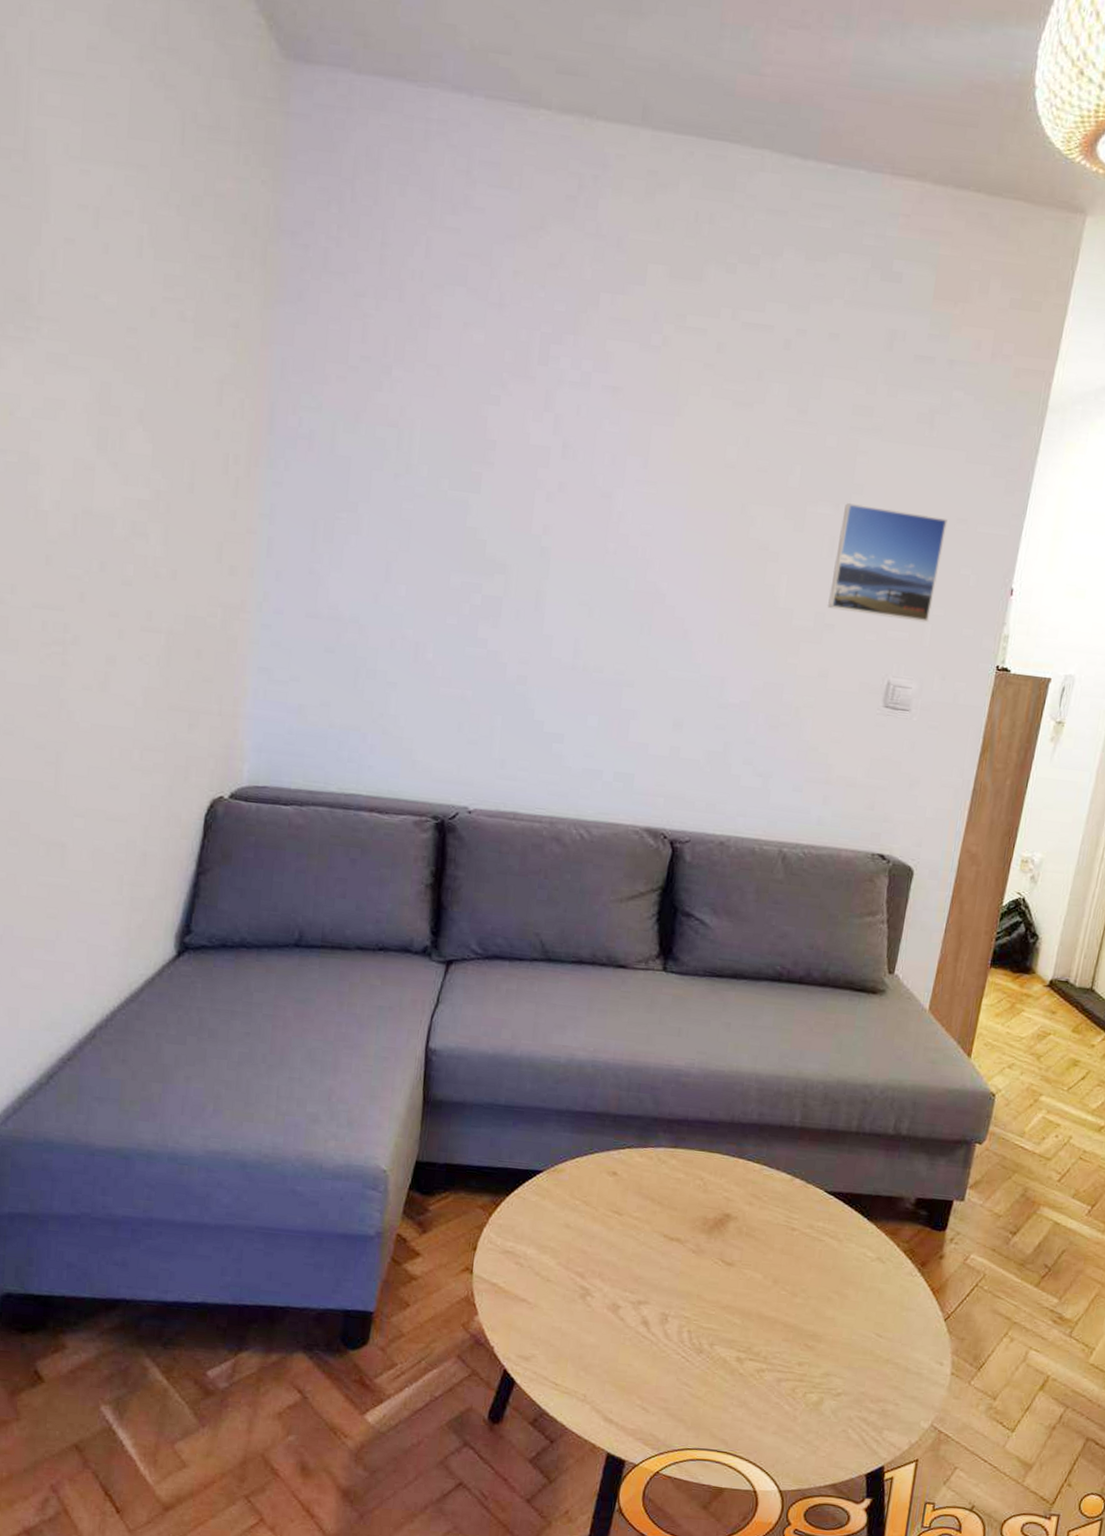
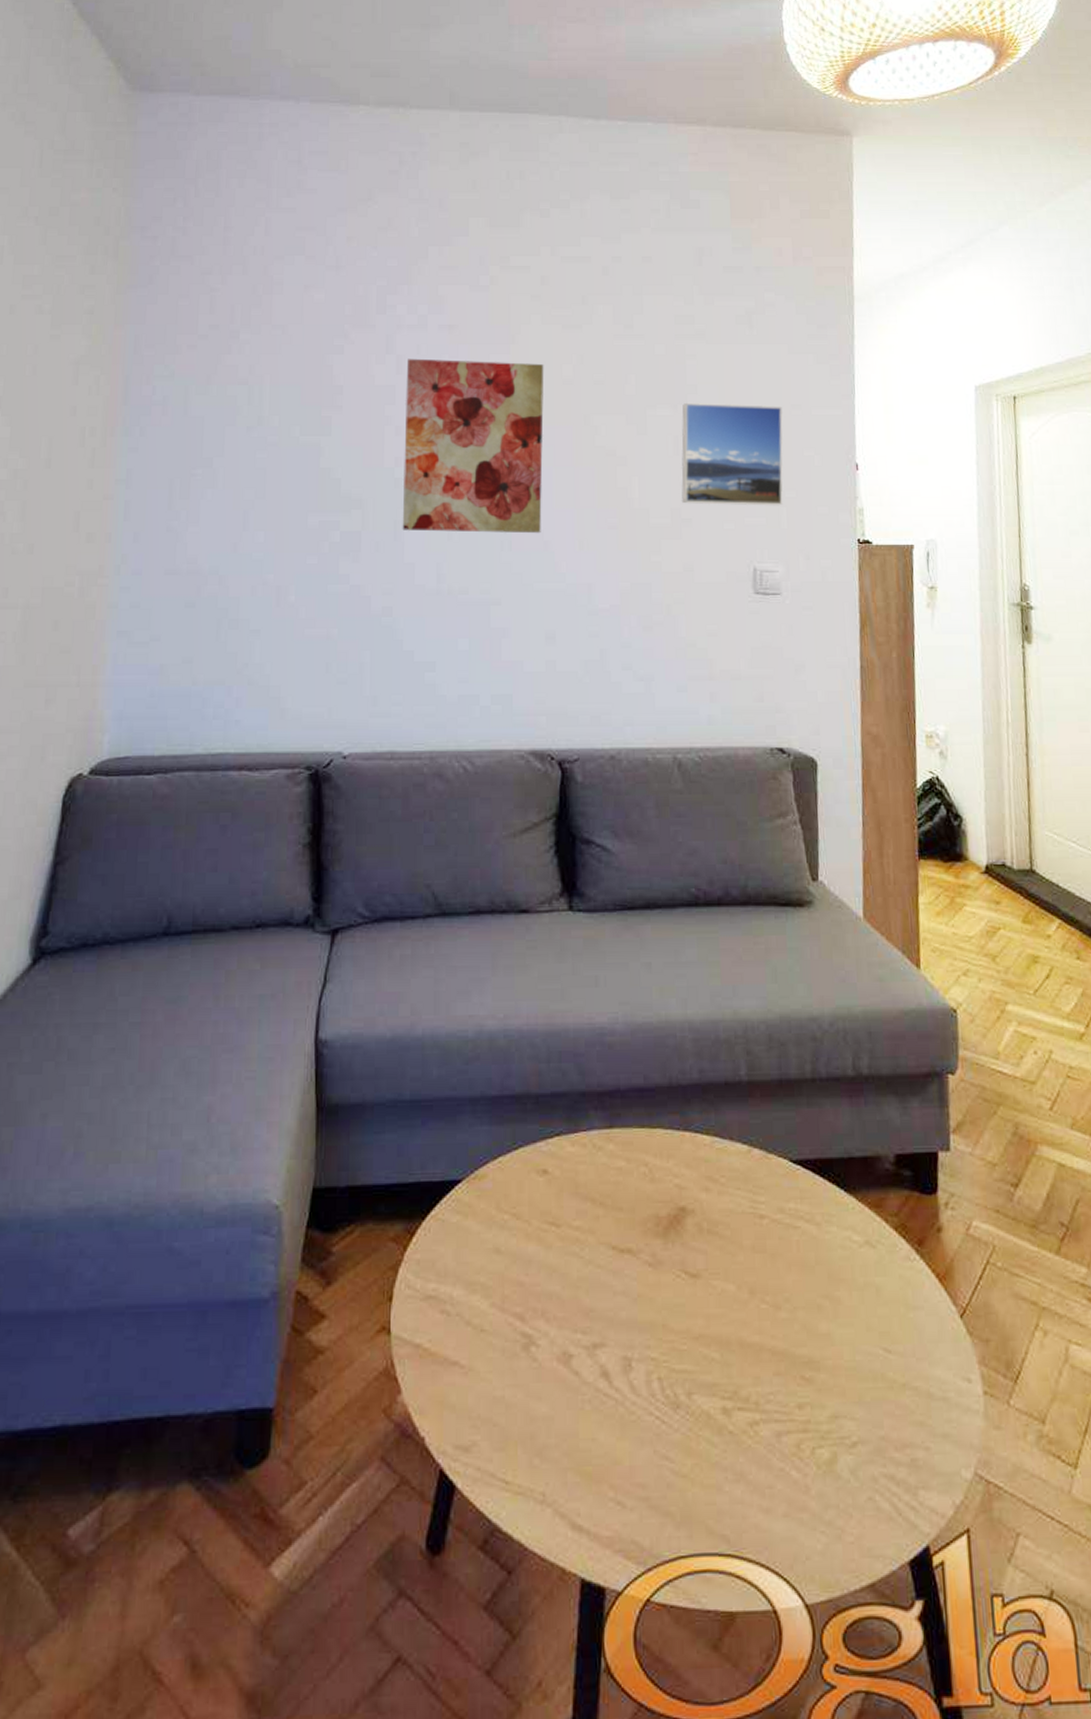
wall art: none [543,419,708,621] -> present [402,358,544,534]

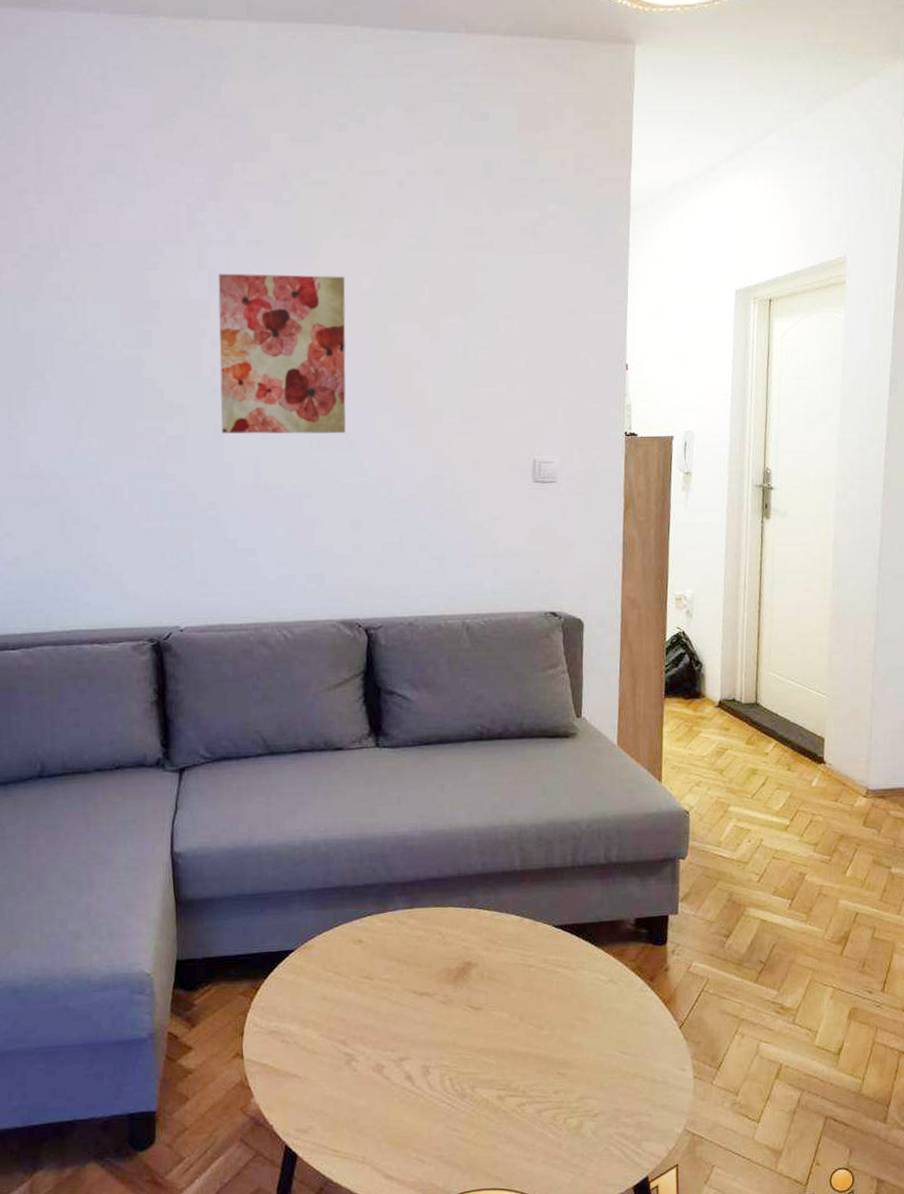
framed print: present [681,403,783,506] -> none [470,311,562,405]

